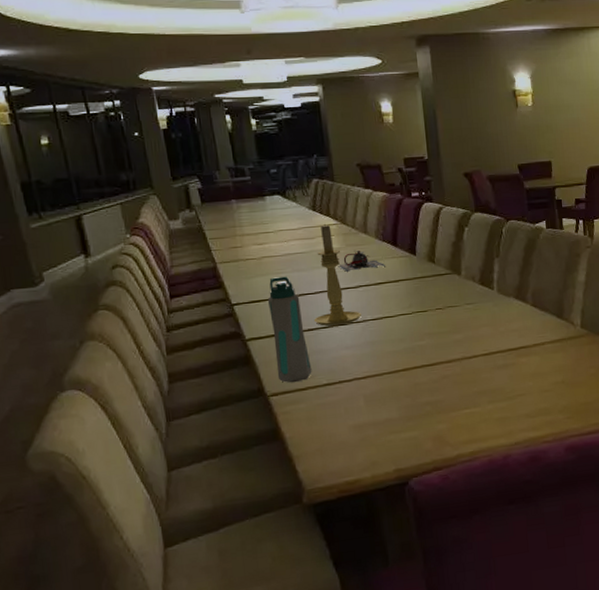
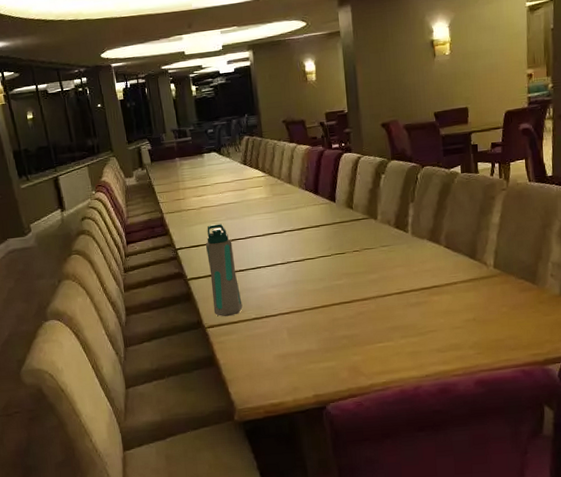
candle holder: present [313,224,362,326] -> none [244,176,287,268]
teapot: present [337,250,385,272] -> none [265,199,307,219]

